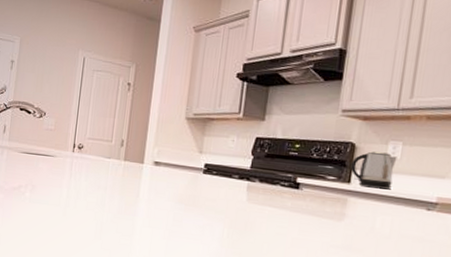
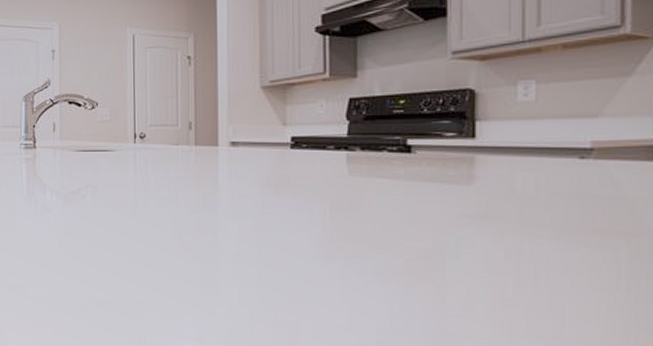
kettle: present [350,151,397,190] -> none [473,94,531,140]

